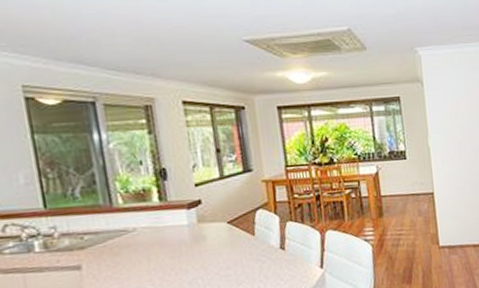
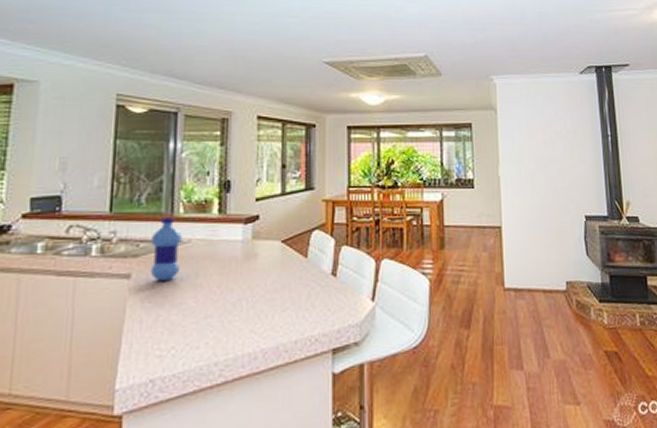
water bottle: none [94,209,131,269] -> present [150,218,182,281]

